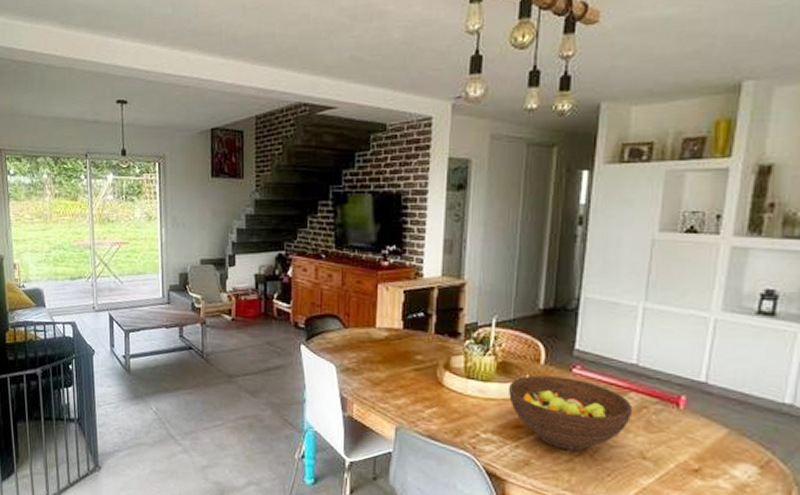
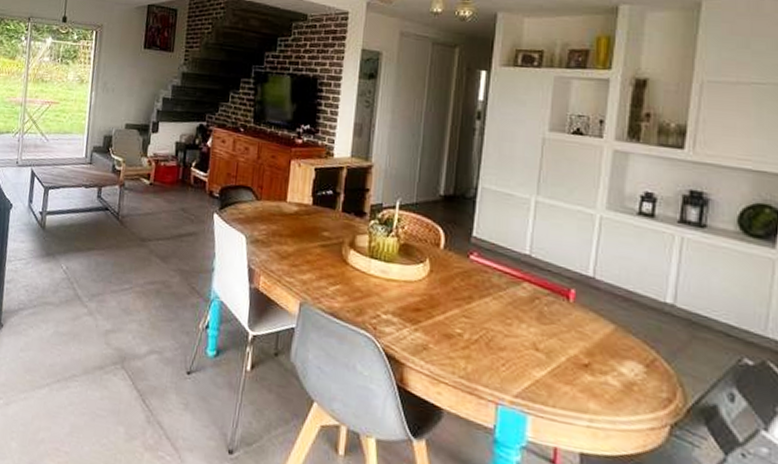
fruit bowl: present [509,375,633,452] -> none [410,259,526,339]

